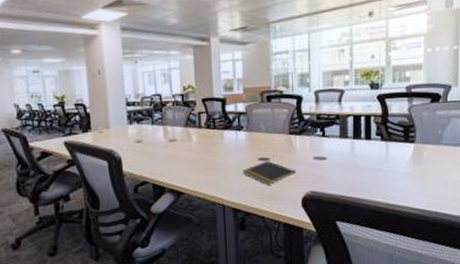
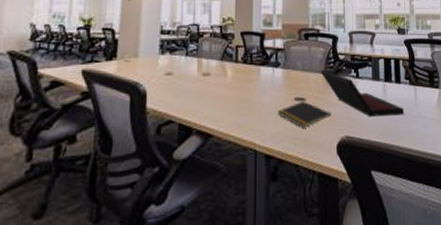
laptop: none [284,129,373,173] -> present [320,69,404,117]

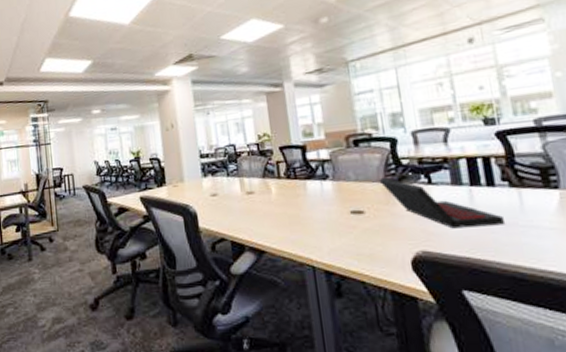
notepad: present [278,100,331,128] -> none [333,213,399,243]

